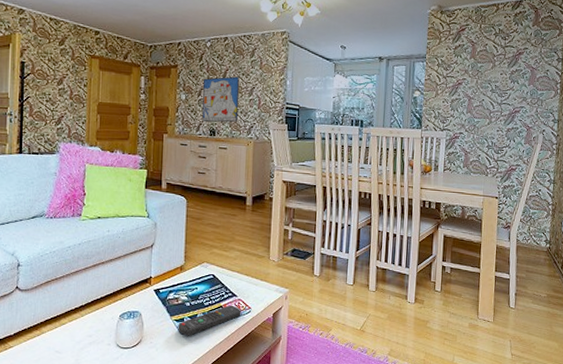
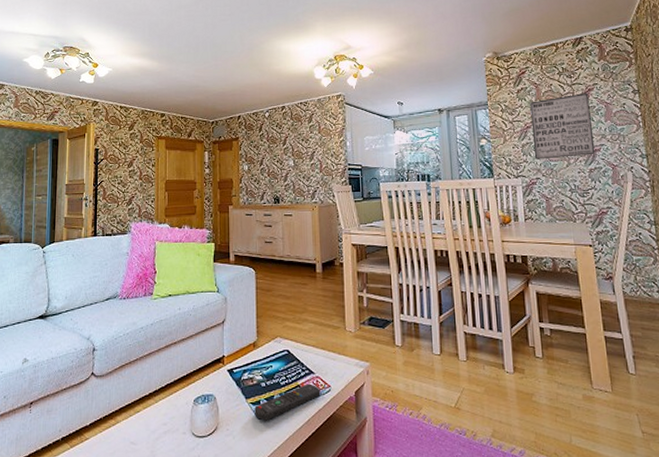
wall art: present [202,76,240,123] -> none [265,143,301,191]
wall art: none [461,56,518,116] -> present [530,93,596,160]

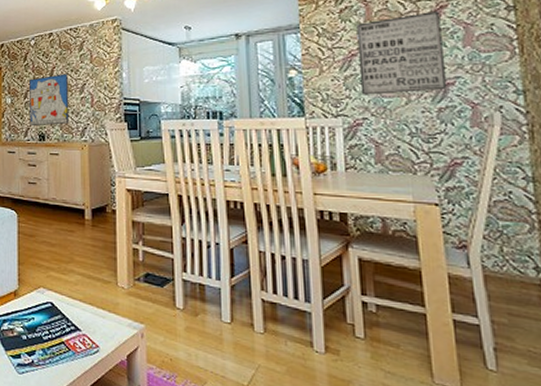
remote control: present [254,383,321,421] -> none [14,341,87,377]
wall art: none [265,143,301,191] -> present [30,73,69,127]

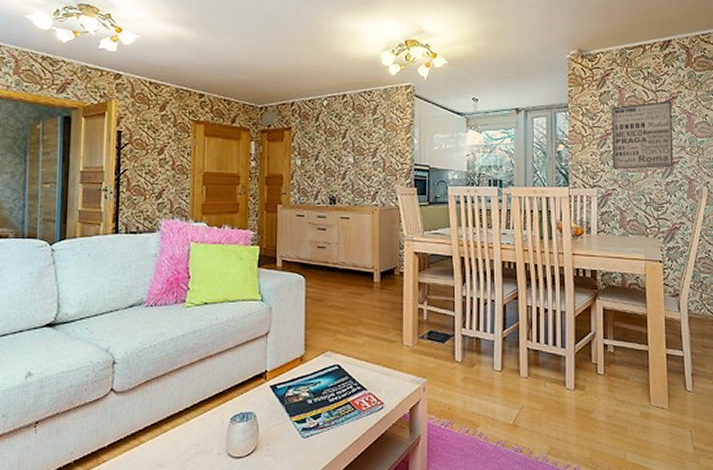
wall art: present [30,73,69,127] -> none [320,137,361,190]

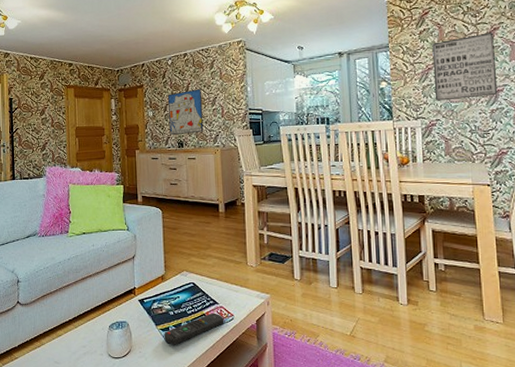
remote control: none [299,400,372,440] -> present [164,312,224,345]
wall art: none [320,137,361,190] -> present [168,89,204,136]

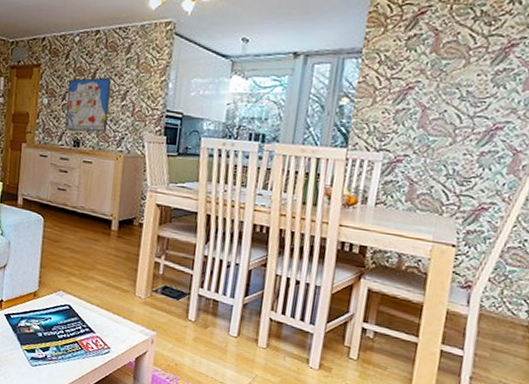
remote control: present [164,312,224,345] -> none [28,341,99,370]
wall art: present [432,32,498,101] -> none [410,49,509,134]

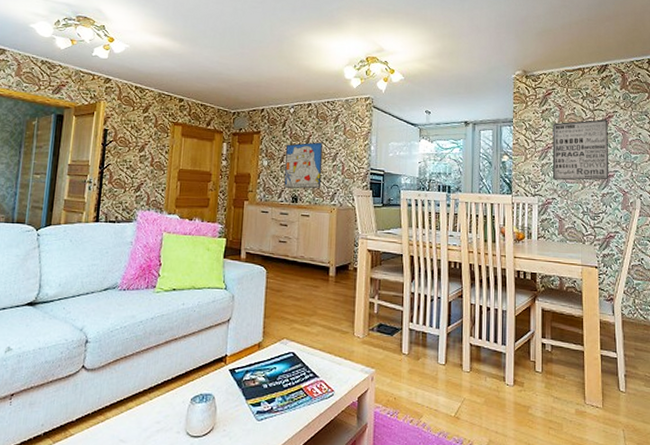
wall art: none [410,49,509,134] -> present [552,119,609,181]

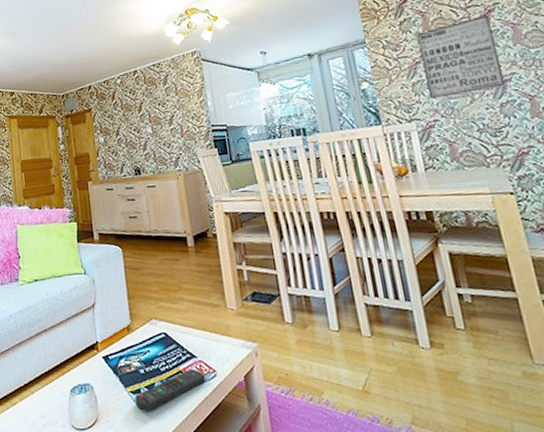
remote control: none [254,387,323,423] -> present [135,368,206,411]
wall art: present [284,142,323,189] -> none [120,107,162,162]

